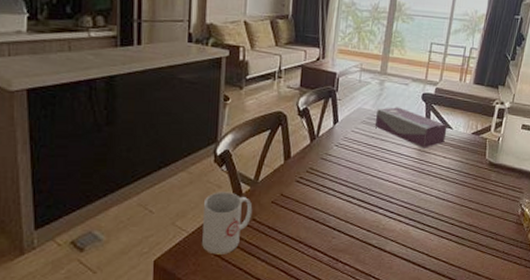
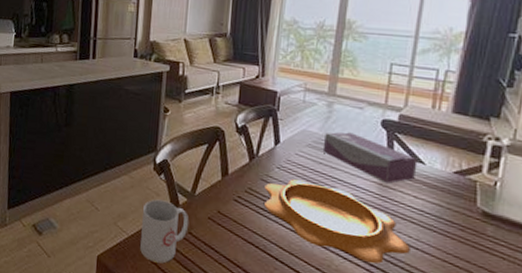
decorative bowl: none [324,155,439,217] -> present [264,179,410,264]

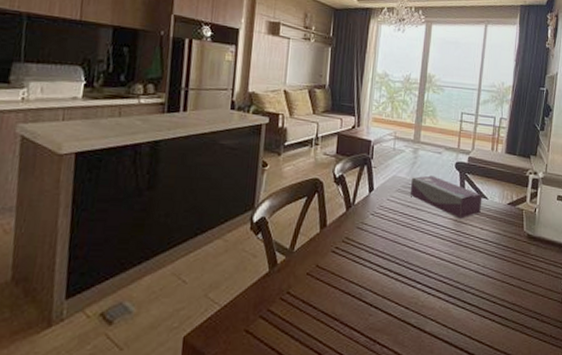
mug: present [140,199,189,264] -> none [234,261,288,332]
decorative bowl: present [264,179,410,264] -> none [360,224,479,293]

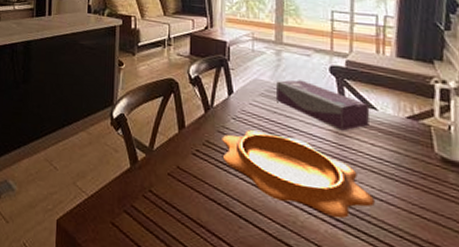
decorative bowl: none [360,224,479,293] -> present [222,130,375,218]

